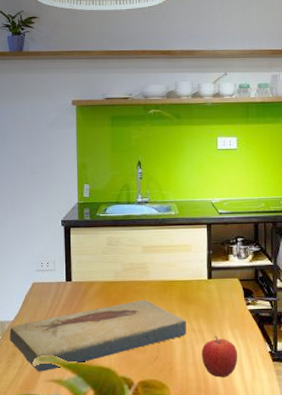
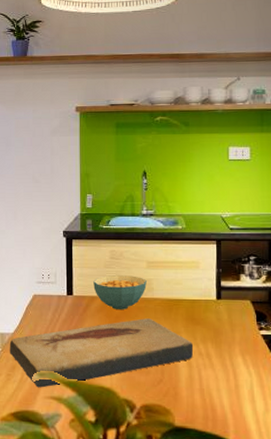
cereal bowl: none [91,260,143,293] -> present [93,275,147,309]
fruit: present [202,336,238,378] -> none [209,361,249,407]

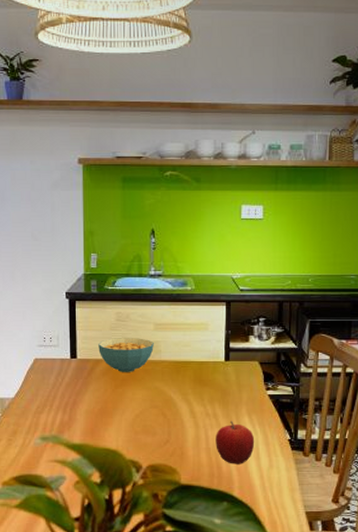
fish fossil: present [9,318,194,388] -> none [10,381,201,452]
fruit: none [209,361,249,407] -> present [216,421,255,464]

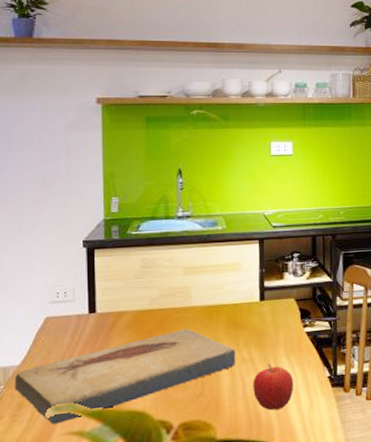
fish fossil: none [10,381,201,452] -> present [14,329,236,425]
cereal bowl: present [98,338,154,372] -> none [121,284,184,323]

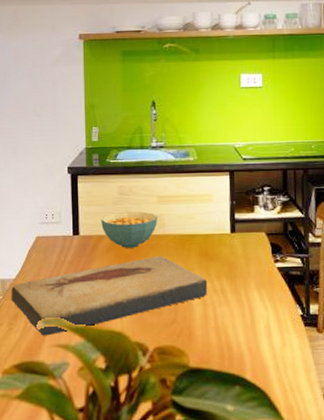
cereal bowl: none [121,284,184,323] -> present [101,212,158,248]
fruit: present [253,364,294,411] -> none [224,297,266,344]

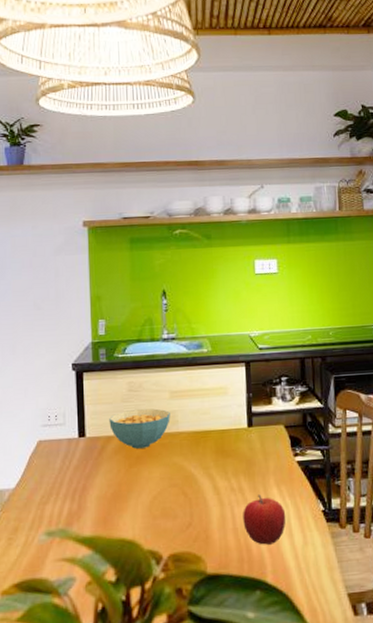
fish fossil: present [11,256,208,336] -> none [10,455,225,550]
fruit: none [224,297,266,344] -> present [243,494,286,545]

